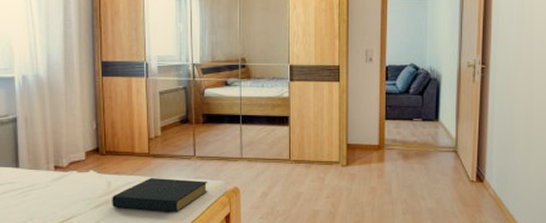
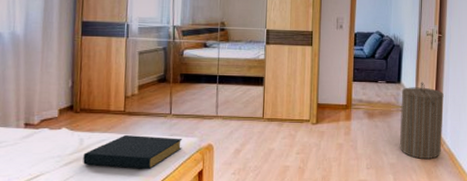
laundry hamper: none [438,119,488,204] -> present [399,82,444,159]

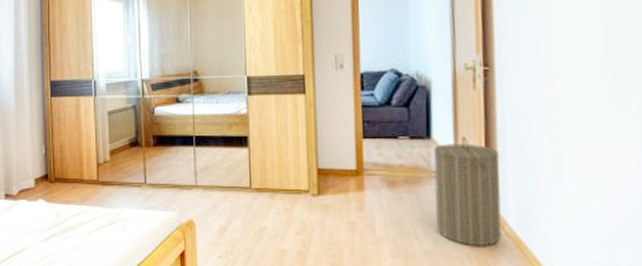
hardback book: present [83,134,183,170] -> none [61,207,161,249]

